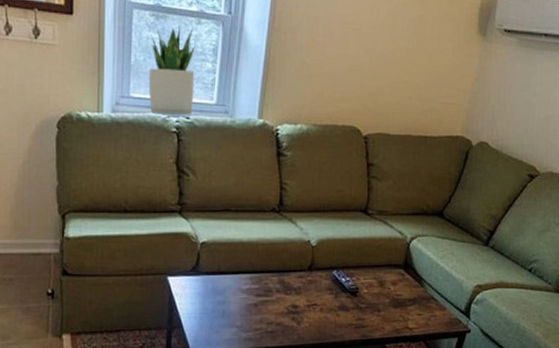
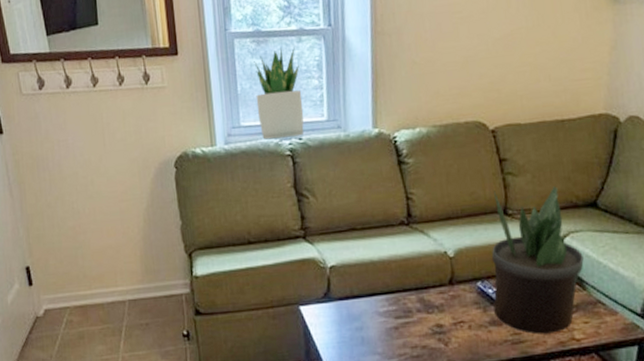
planter: none [344,191,425,321] -> present [491,186,584,334]

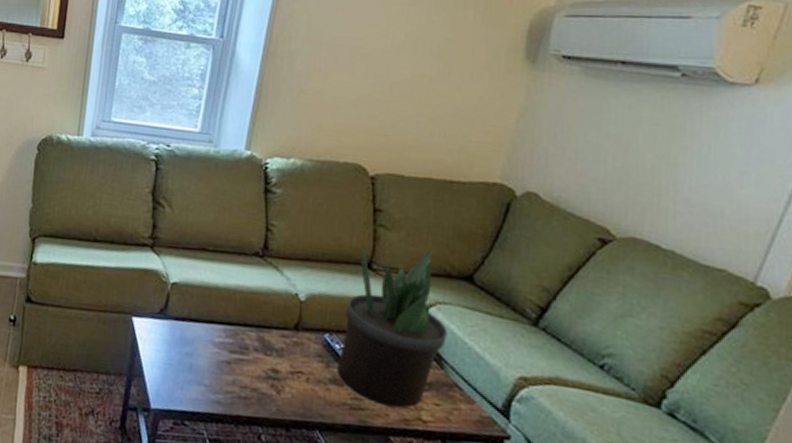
planter: present [254,47,304,140] -> none [130,50,182,143]

